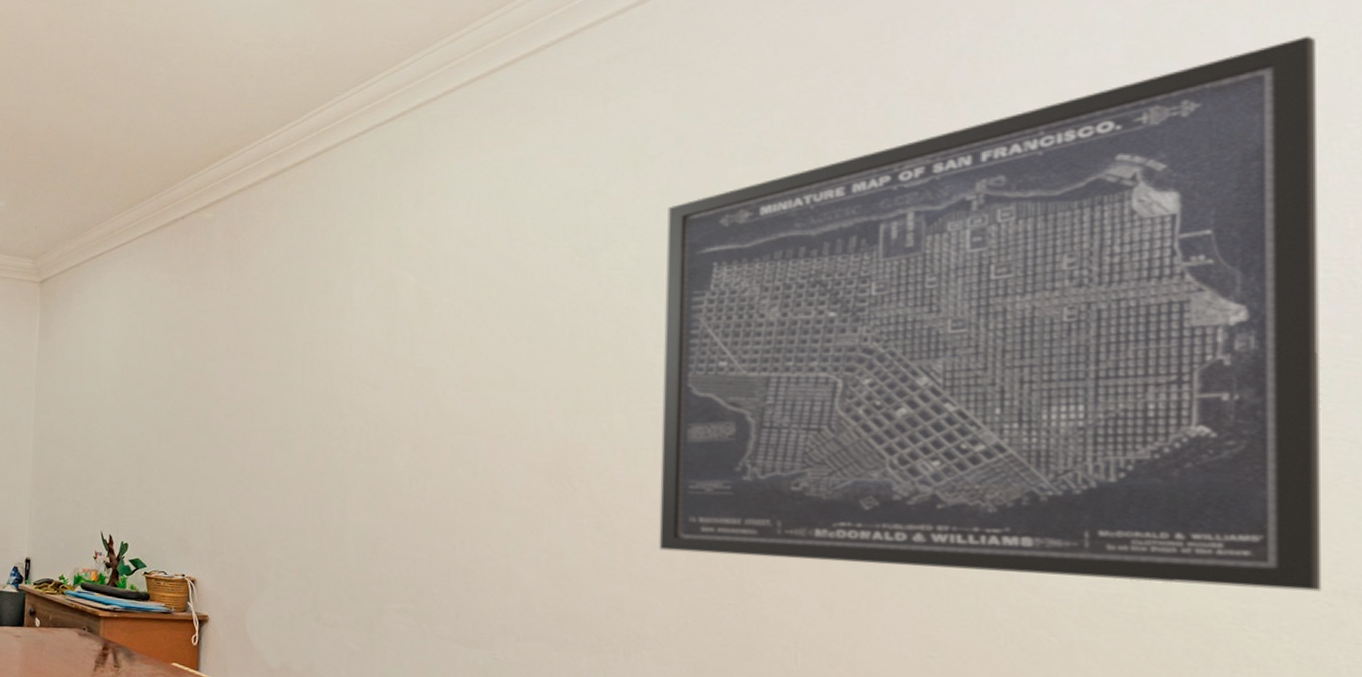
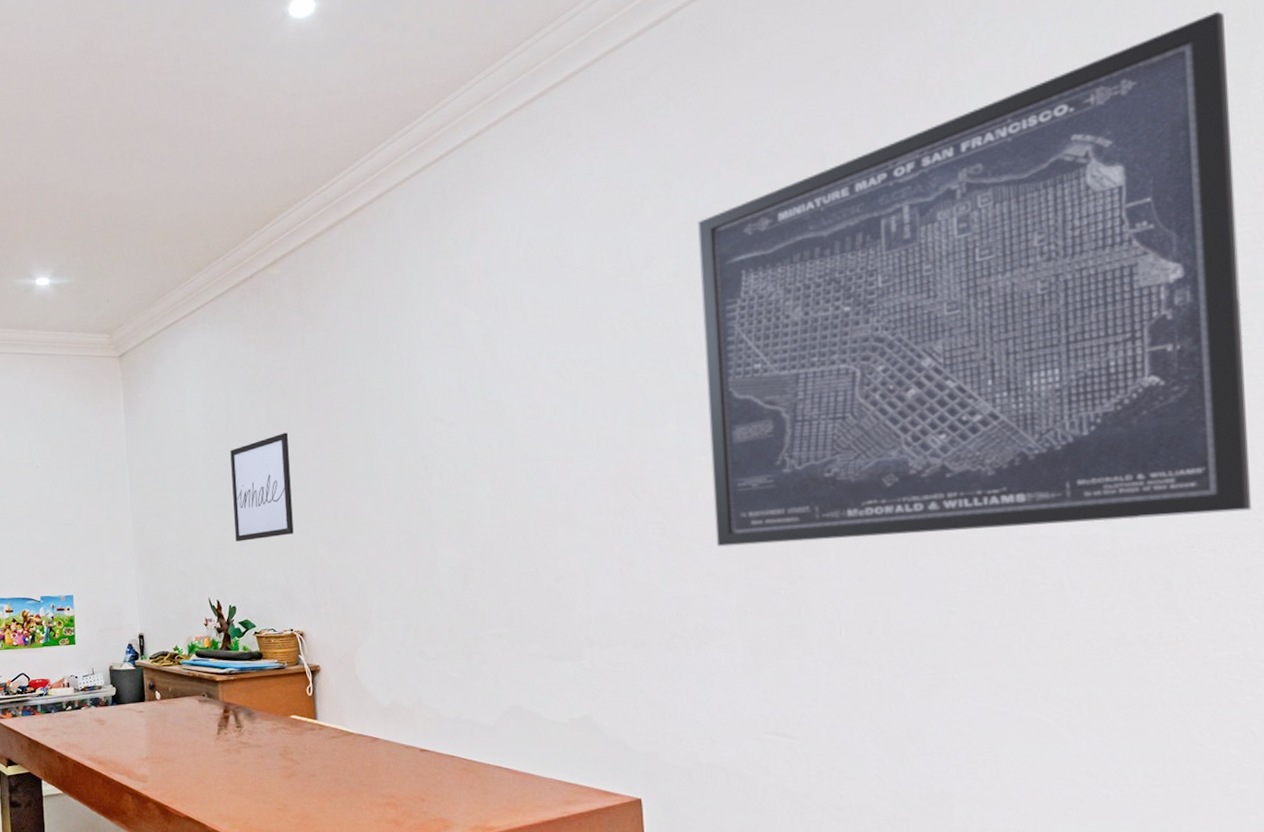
wall art: none [136,375,203,479] -> present [230,432,294,542]

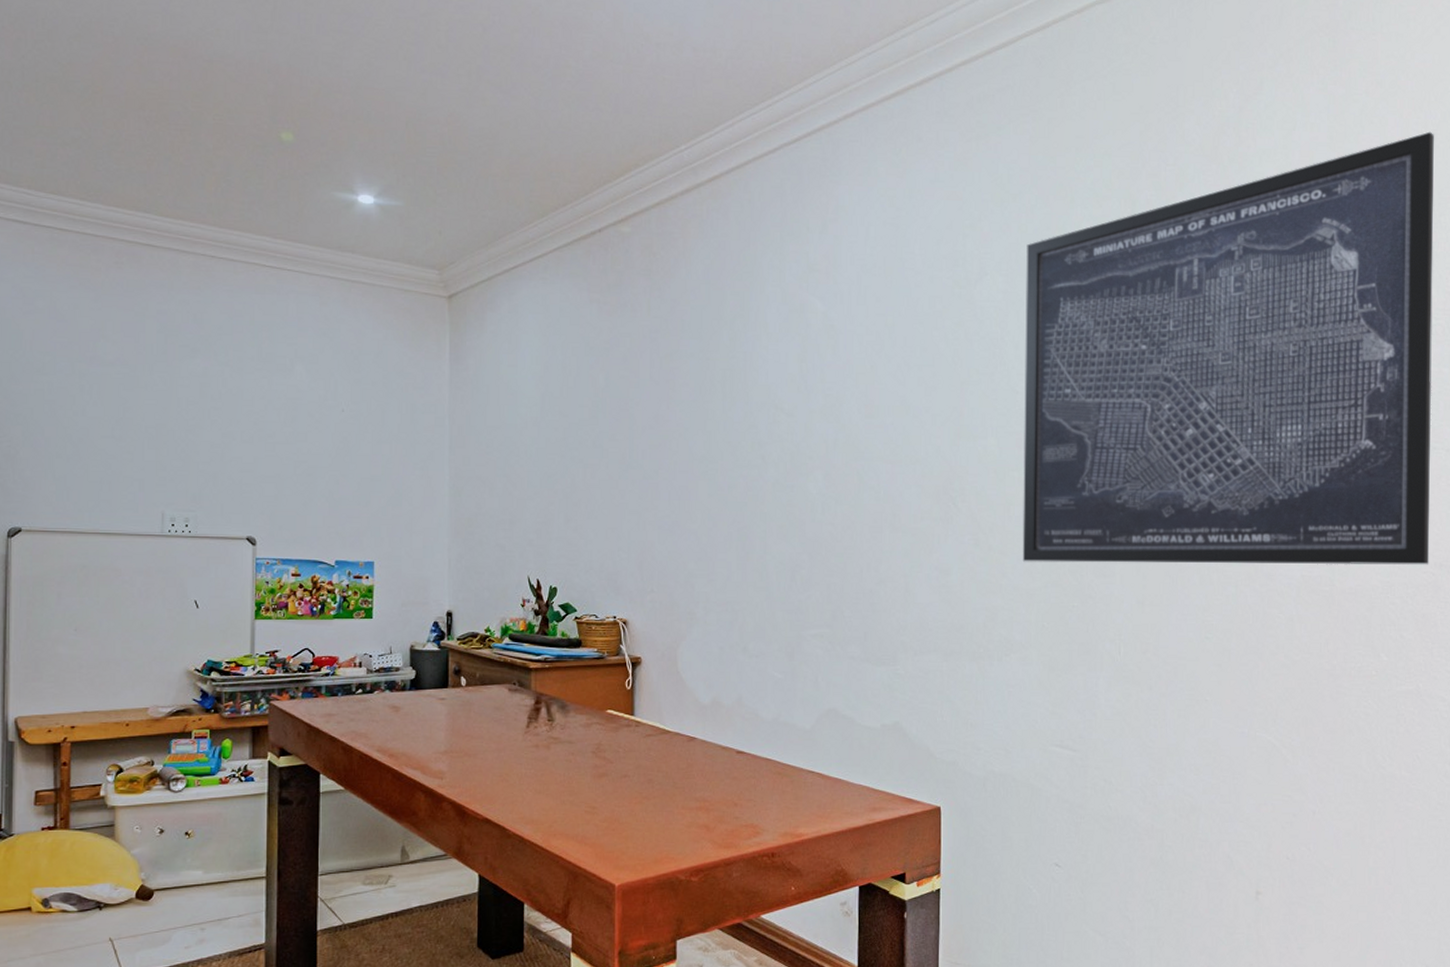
wall art: present [230,432,294,542] -> none [562,403,627,517]

